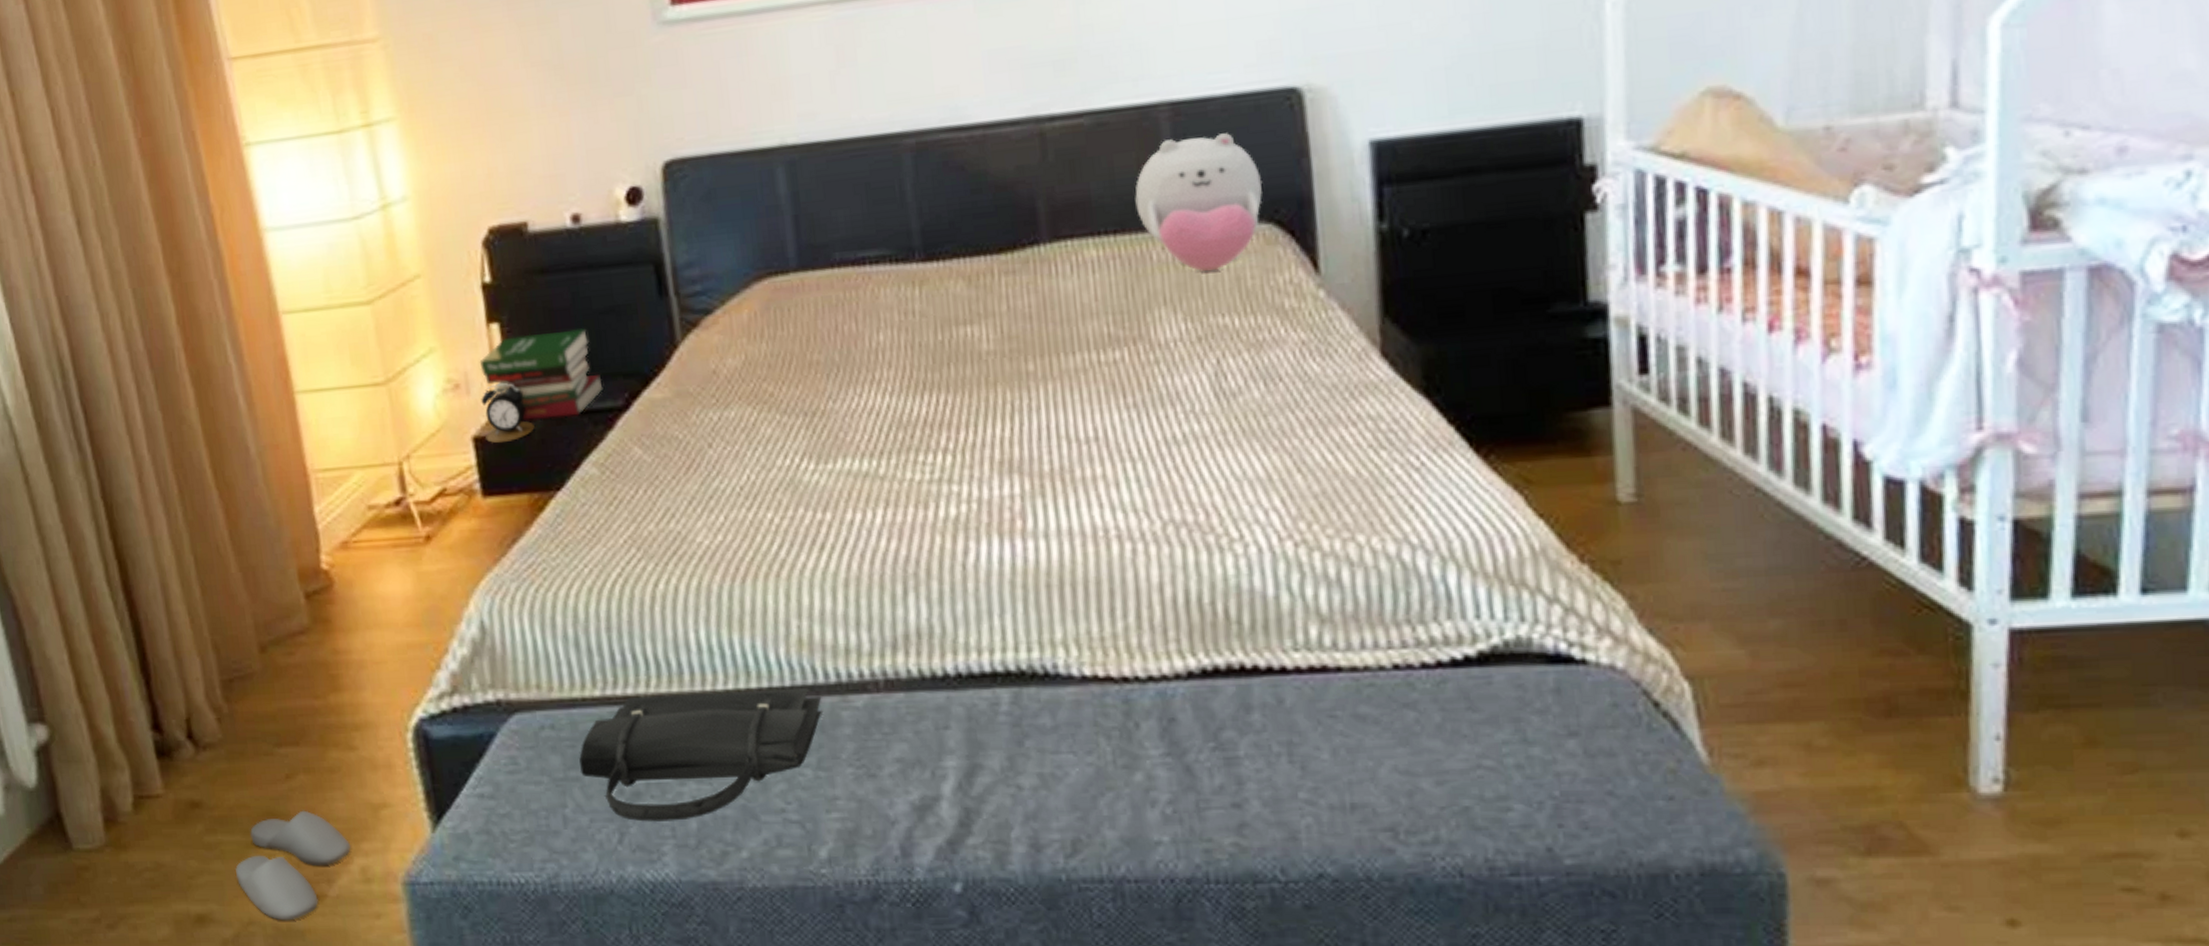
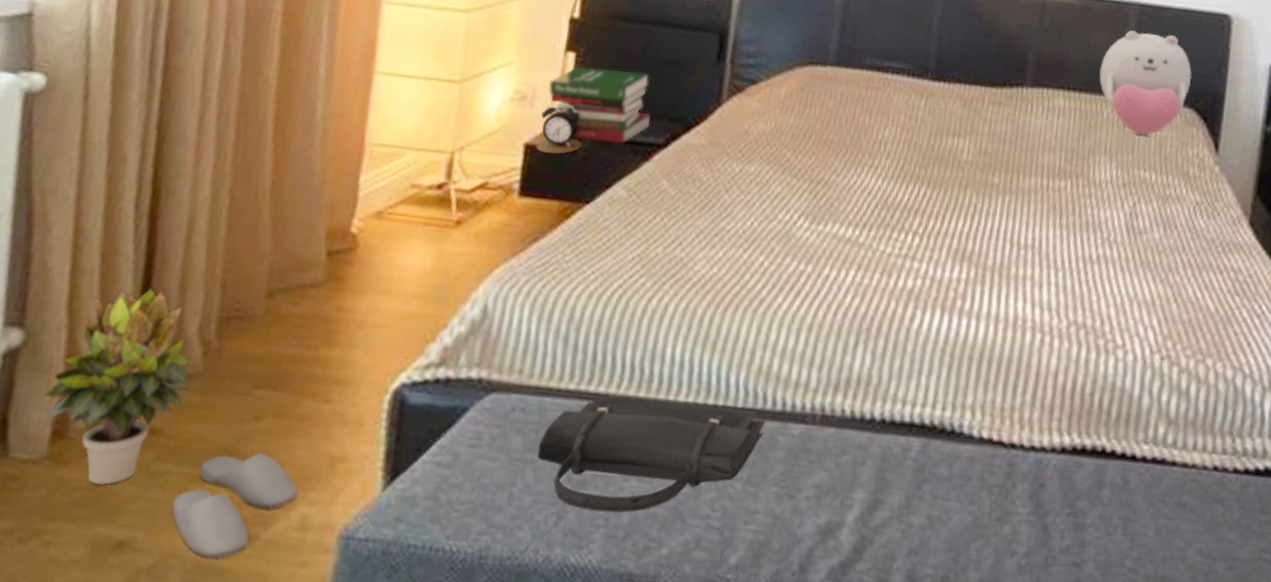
potted plant: none [86,663,217,865] -> present [41,288,191,486]

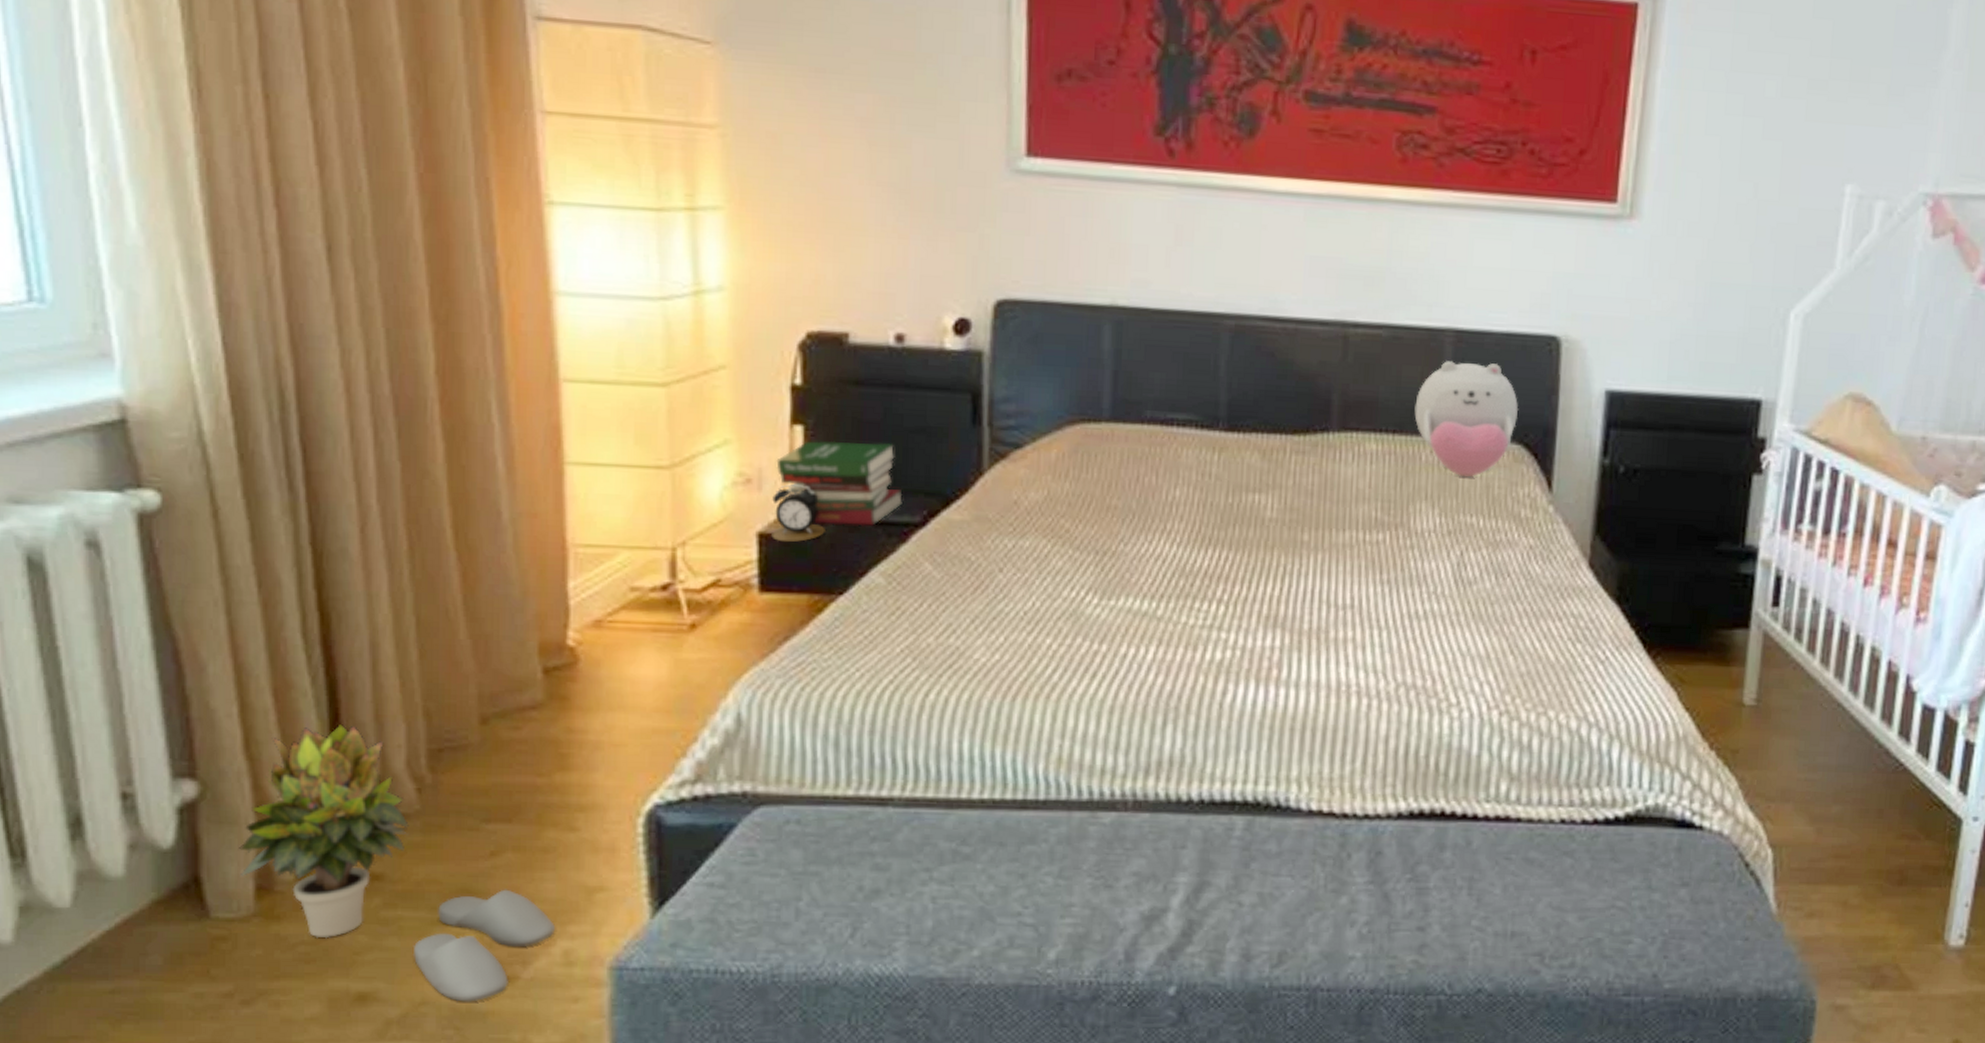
handbag: present [536,395,766,514] -> none [820,798,1073,920]

